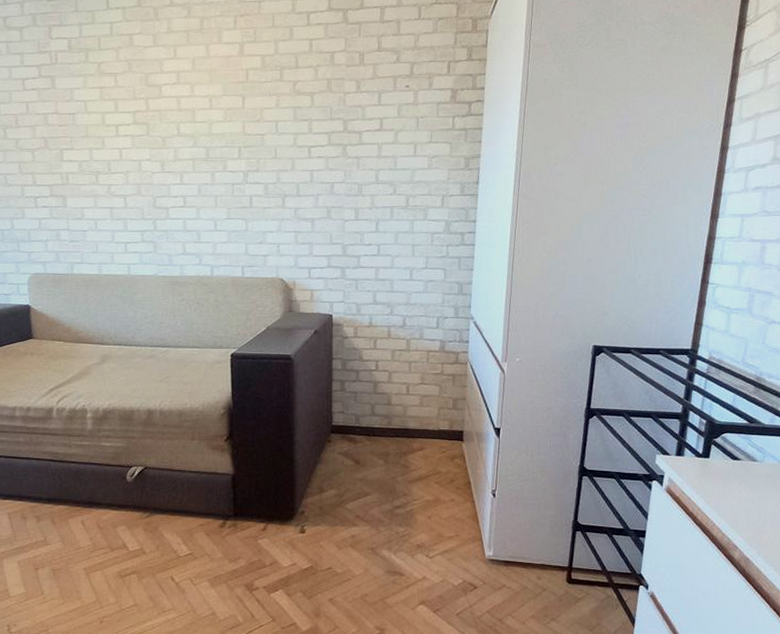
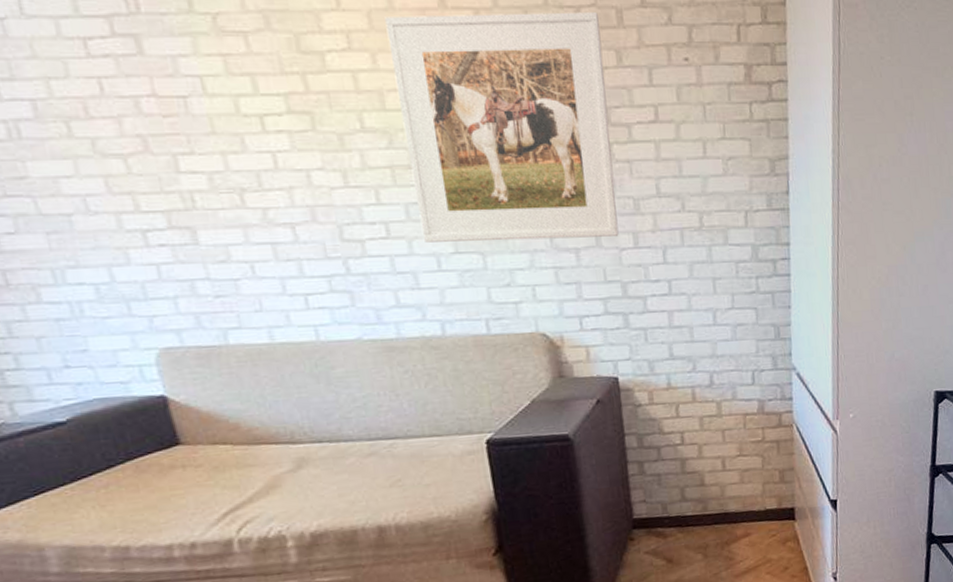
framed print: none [203,56,347,211] -> present [385,12,619,243]

